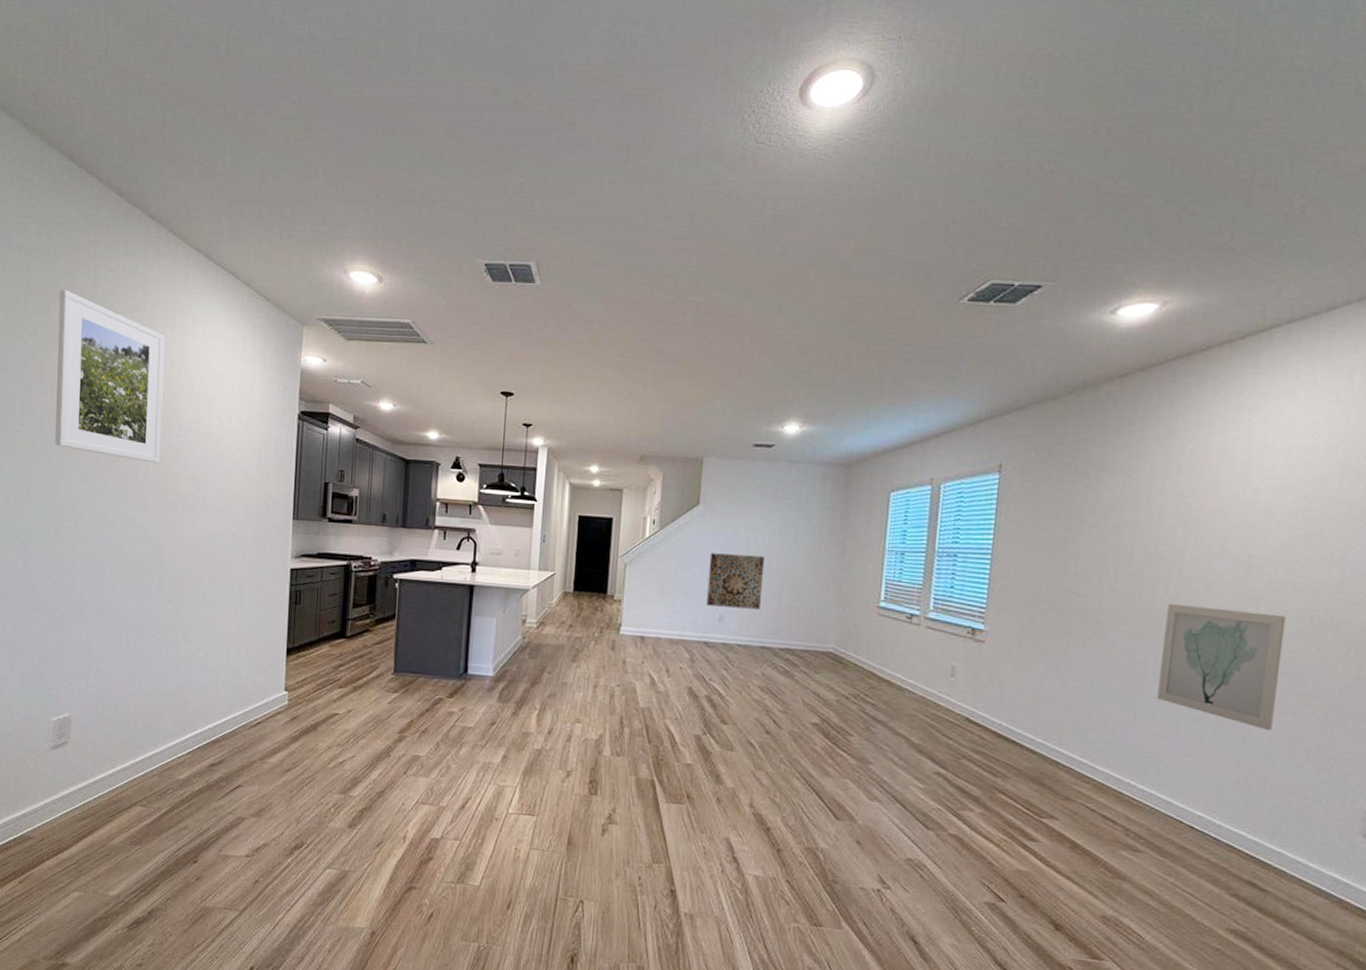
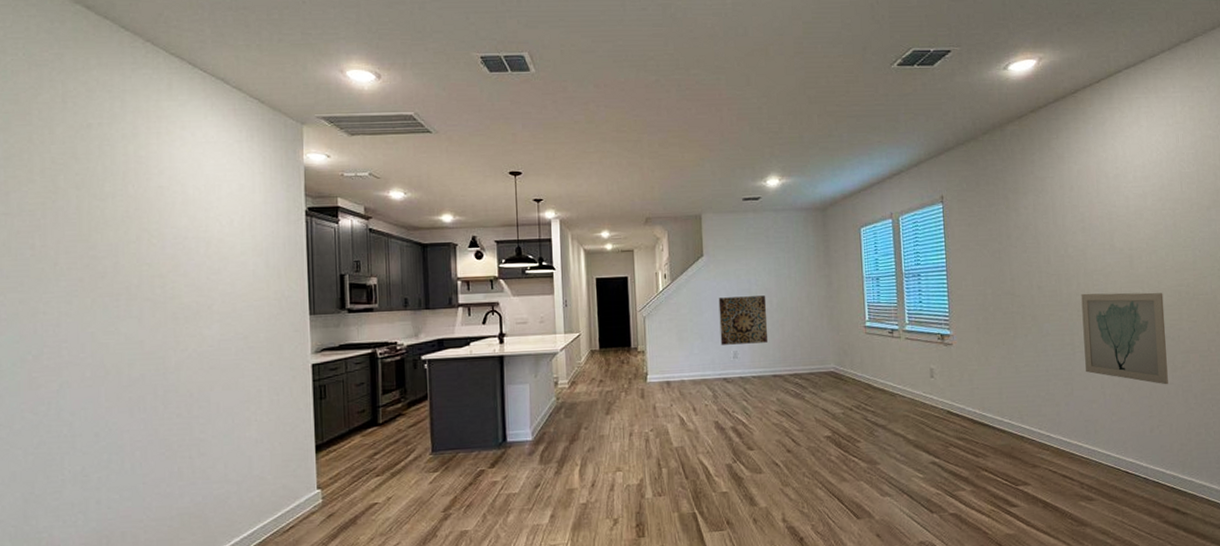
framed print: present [55,289,165,464] -> none [22,105,154,275]

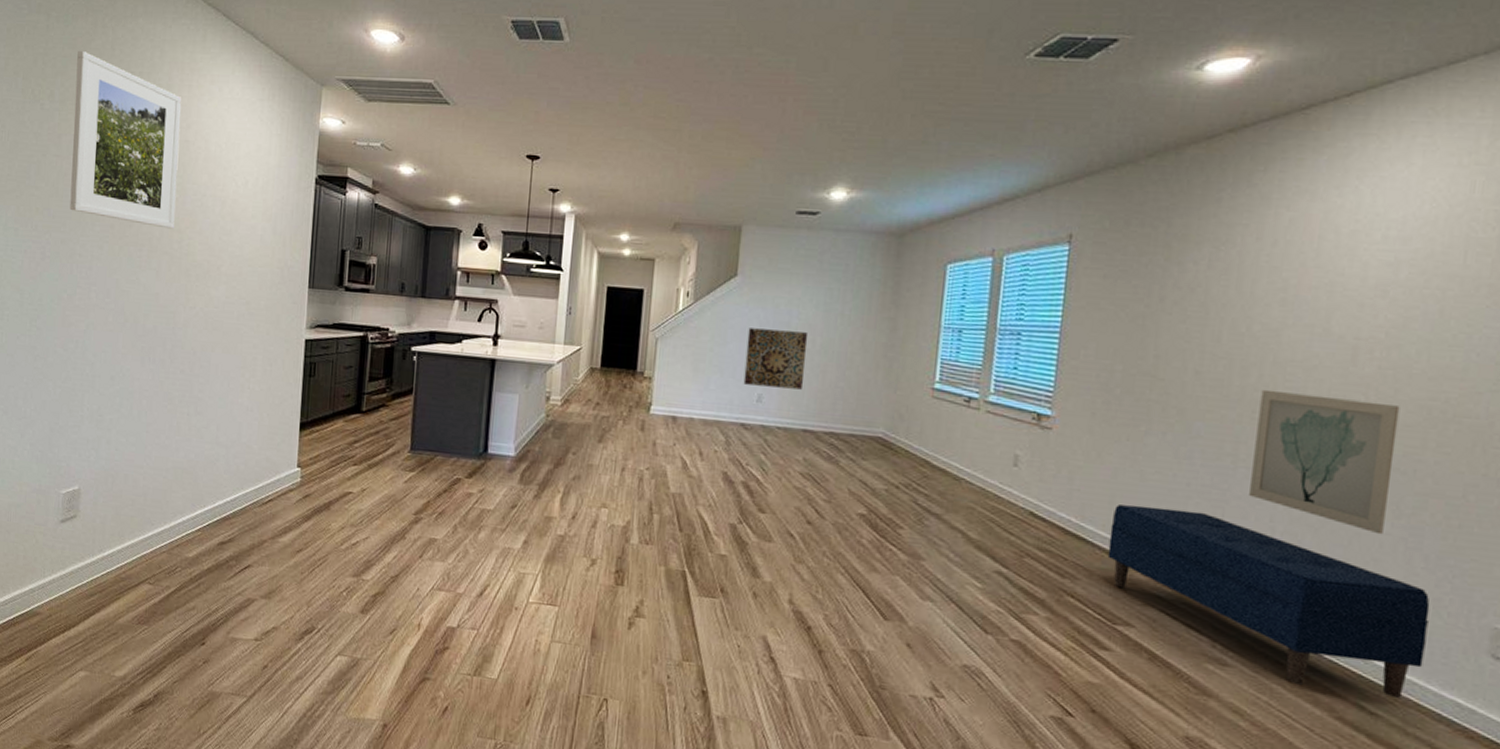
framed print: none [22,105,154,275] -> present [70,50,182,229]
bench: none [1003,389,1206,504] -> present [1107,504,1430,699]

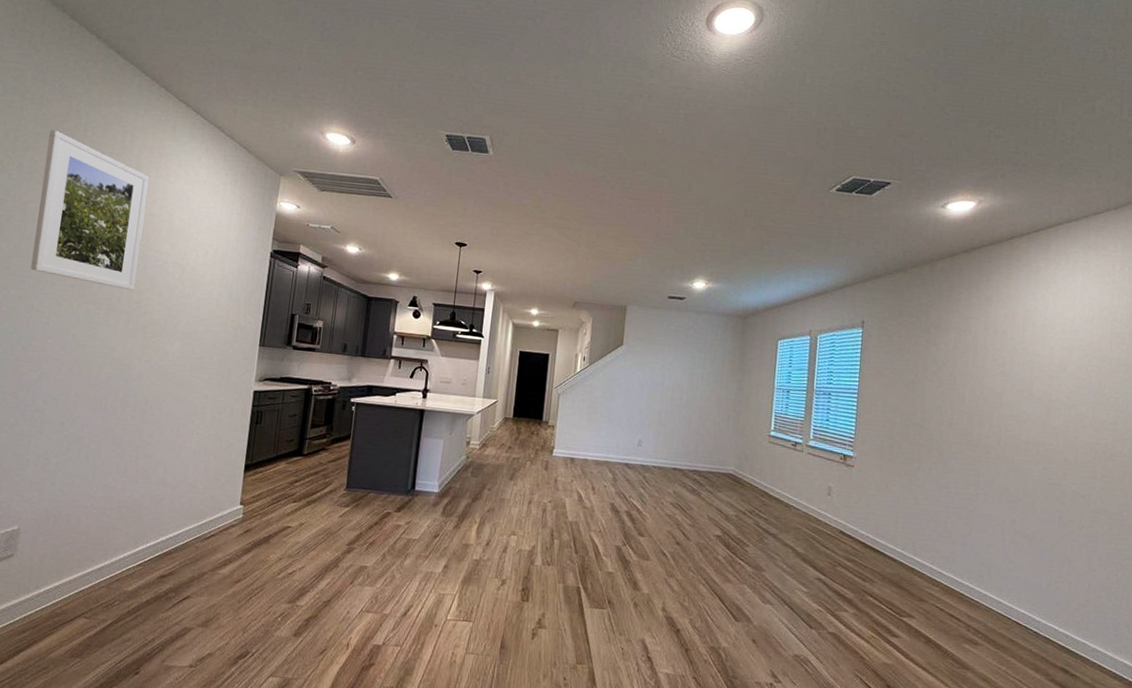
wall art: present [743,328,809,390] -> none [627,386,677,436]
bench: present [1107,504,1430,699] -> none [895,523,1104,663]
wall art: present [1249,389,1400,535] -> none [987,436,1078,542]

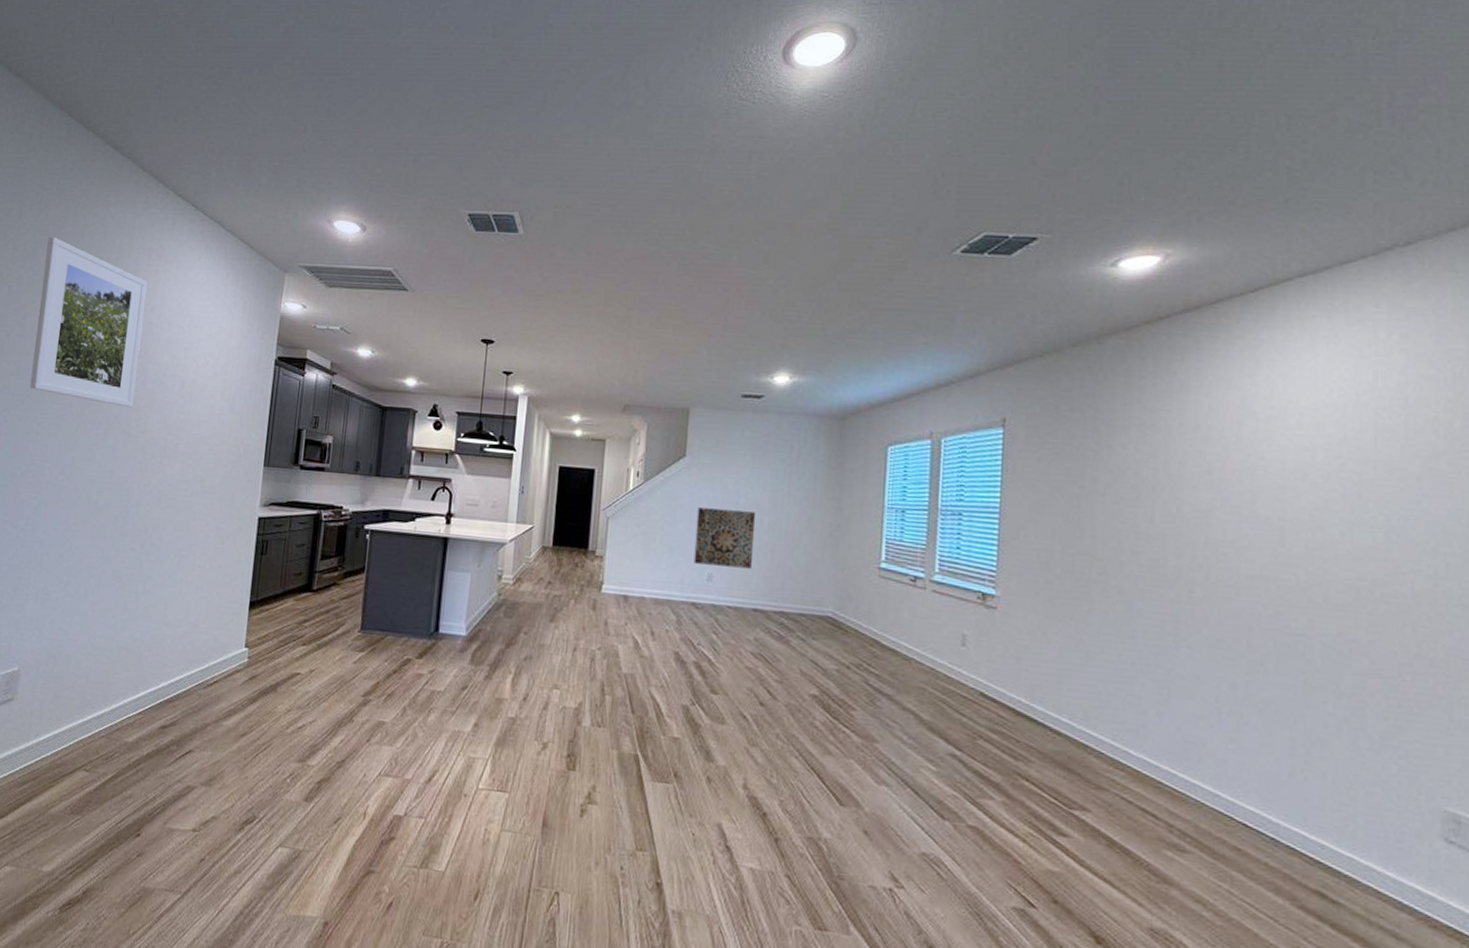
wall art: none [627,386,677,436] -> present [693,507,756,569]

